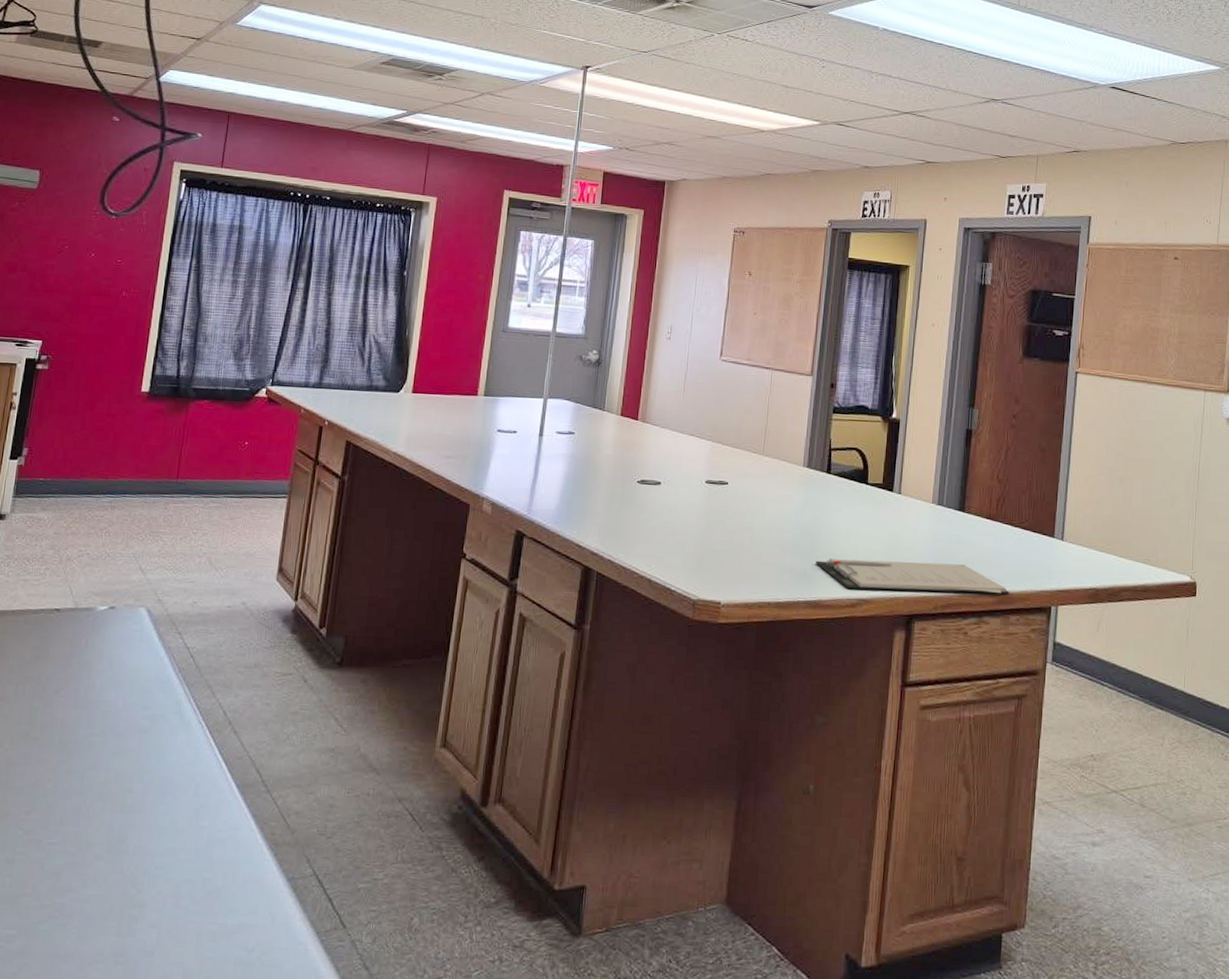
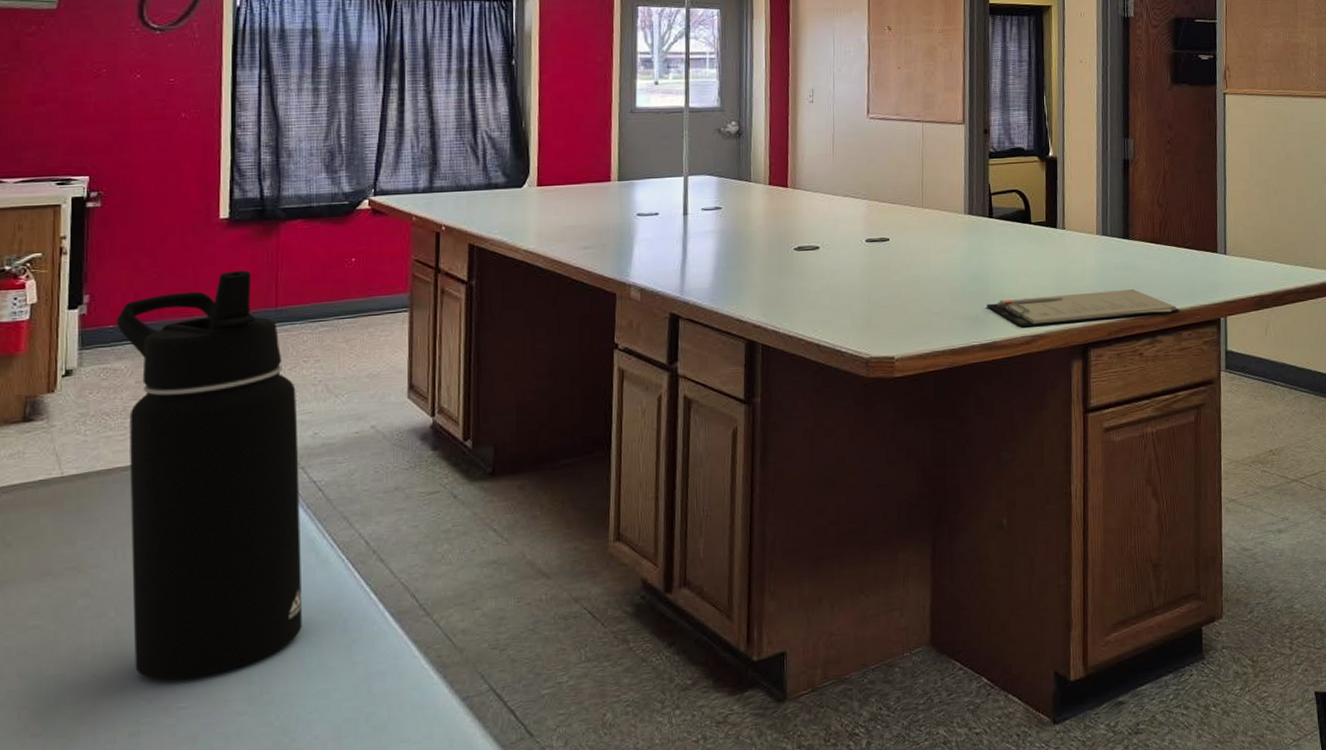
water bottle: none [18,441,184,817] -> present [116,270,302,680]

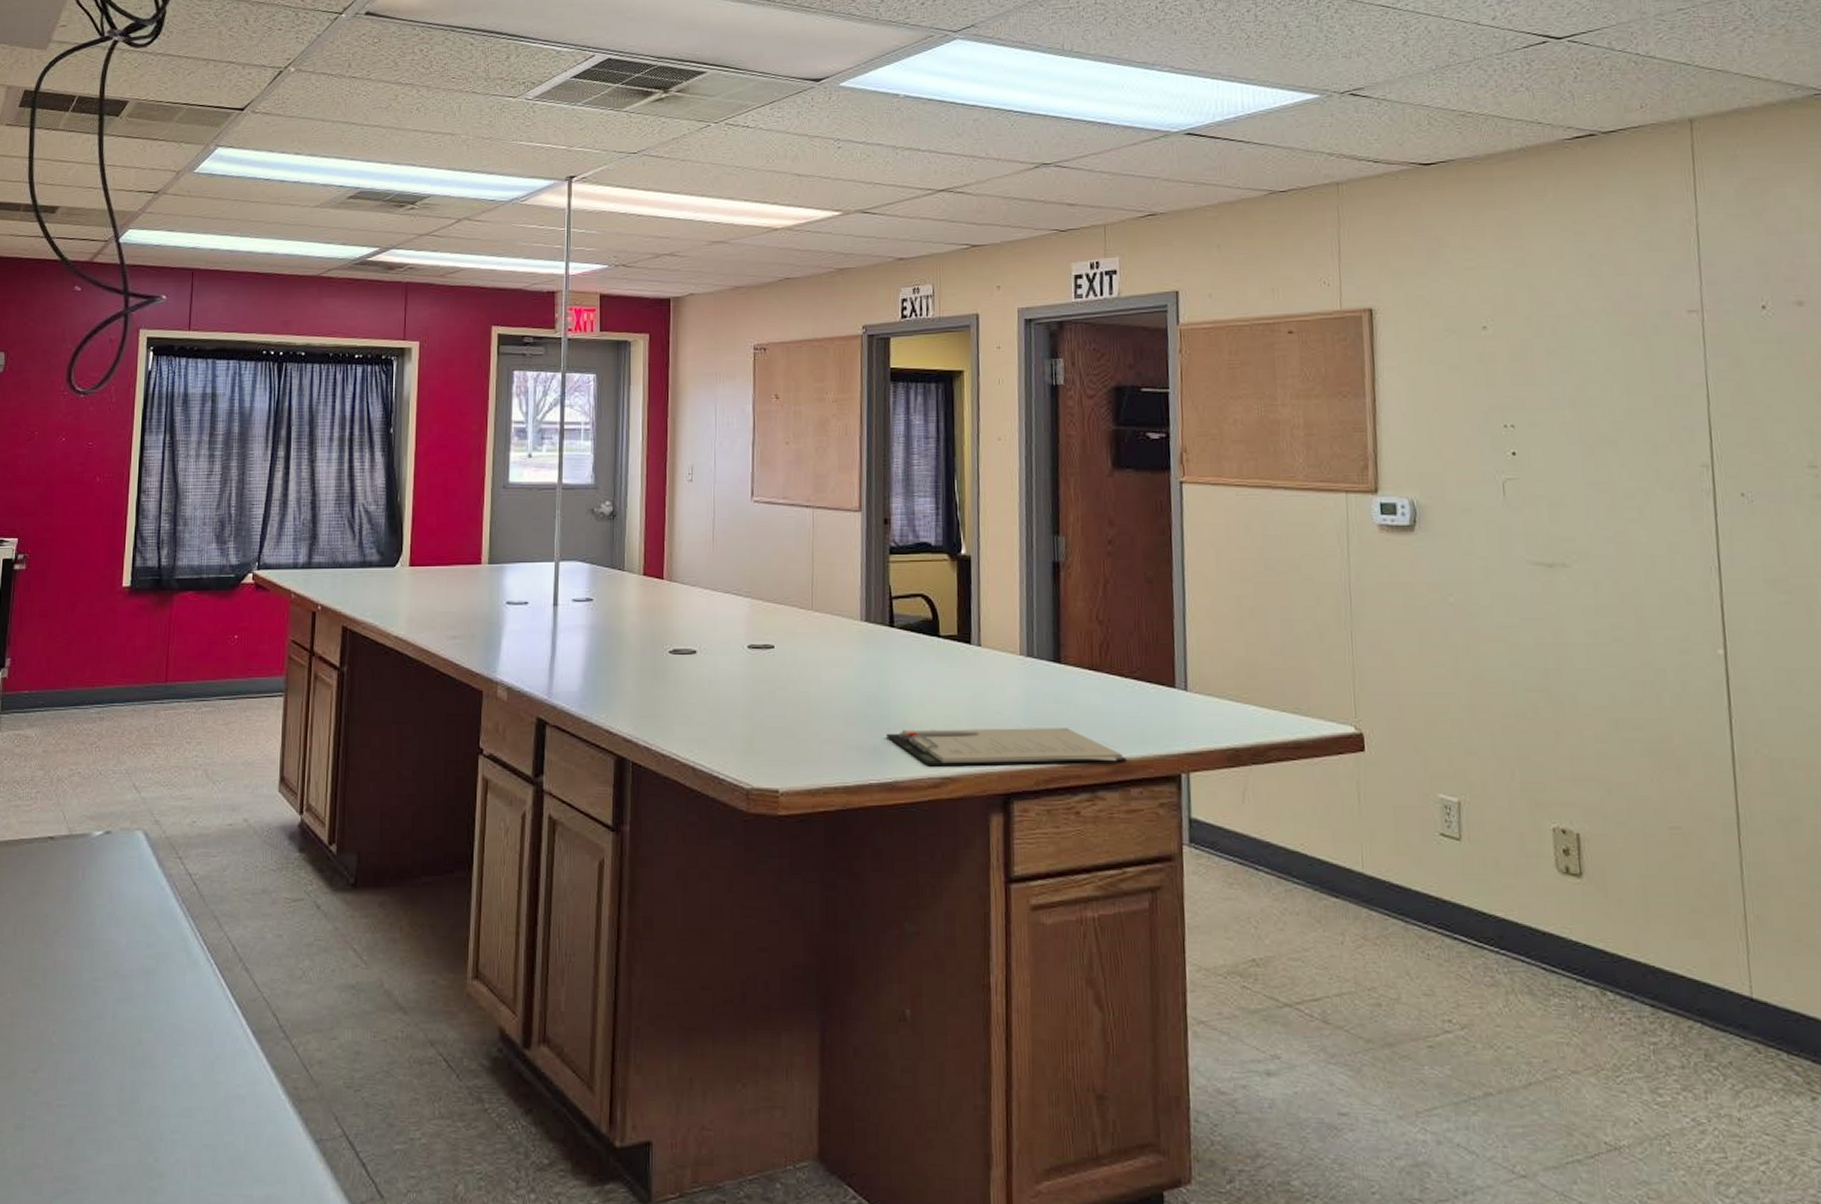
water bottle: present [116,270,302,680] -> none [24,641,179,1074]

